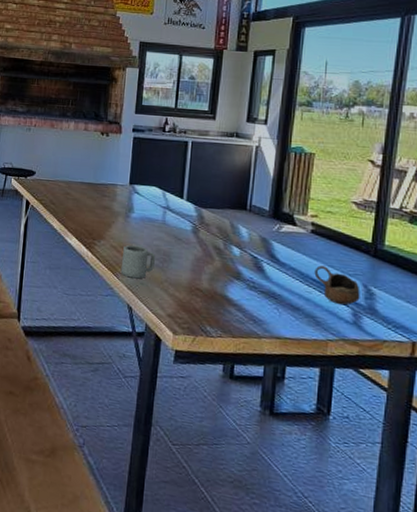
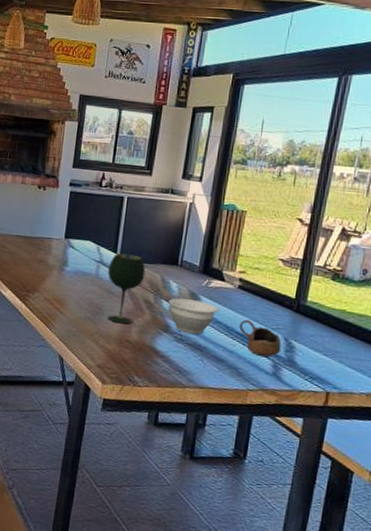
cup: present [121,245,155,279] -> none [54,297,88,331]
wine glass: none [175,198,214,272] -> present [108,253,146,324]
bowl: none [238,244,291,282] -> present [168,298,218,334]

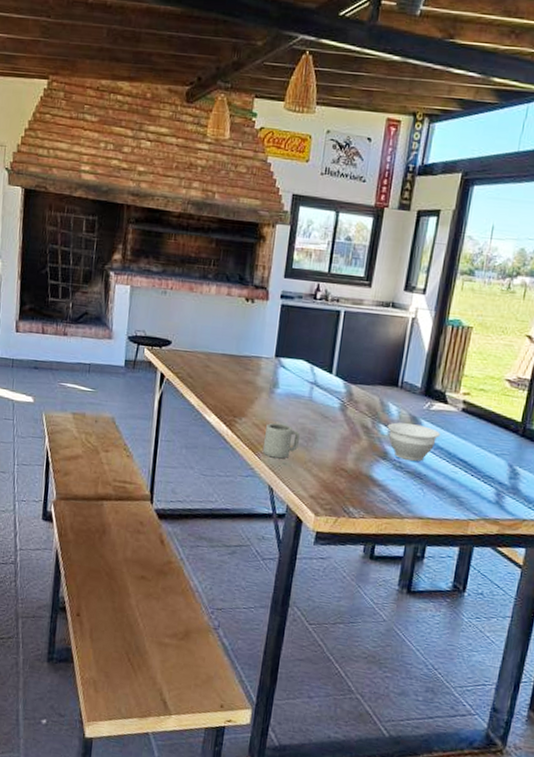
cup: none [54,297,88,331] -> present [263,422,300,459]
wine glass: present [108,253,146,324] -> none [322,373,364,451]
cup: present [239,319,282,357] -> none [461,445,506,485]

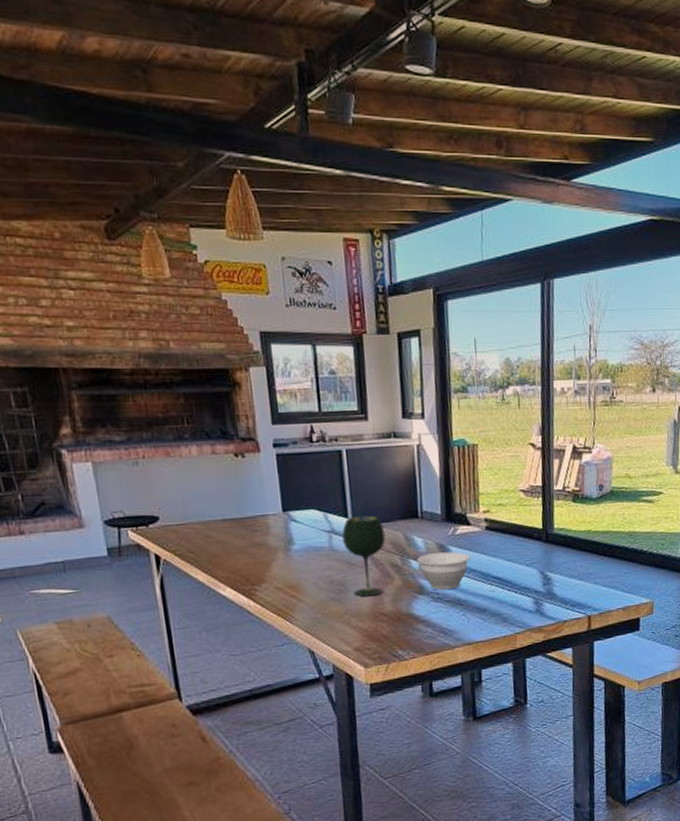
cup: present [263,422,300,459] -> none [290,581,330,620]
wine glass: none [322,373,364,451] -> present [342,515,386,597]

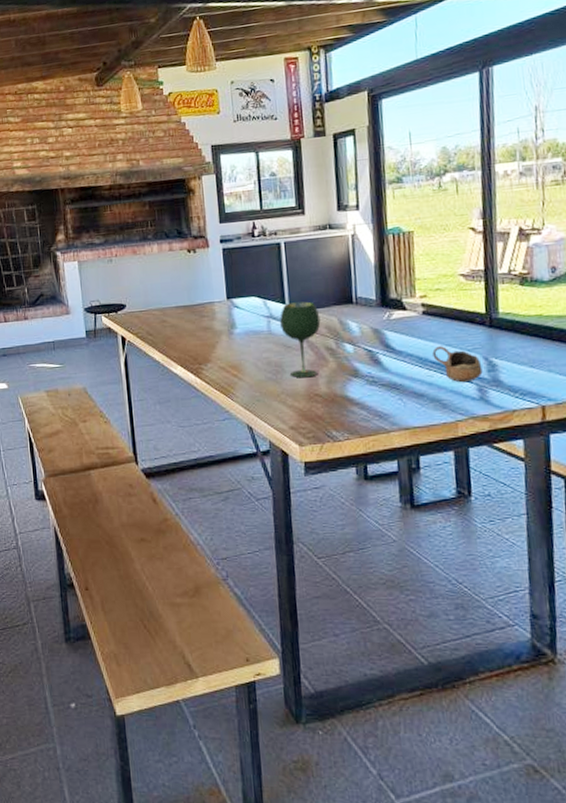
bowl: present [417,552,470,590] -> none [351,336,406,373]
cup: none [494,561,539,596] -> present [432,346,483,382]

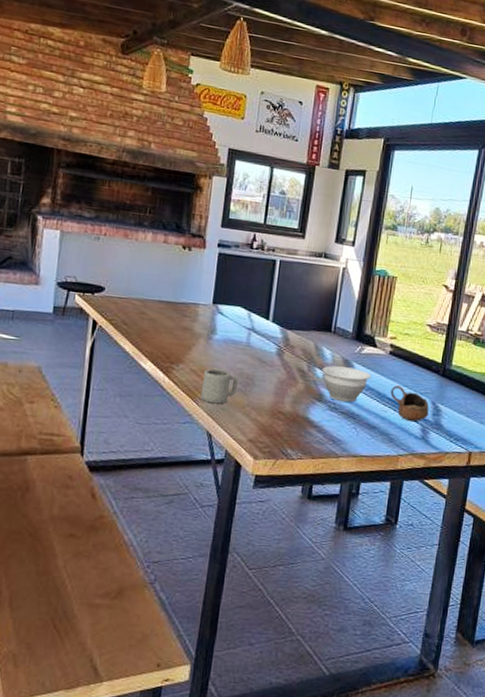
cup: none [232,361,268,397] -> present [201,368,238,404]
wine glass: present [280,301,321,378] -> none [259,319,299,395]
bowl: none [351,336,406,373] -> present [322,365,371,402]

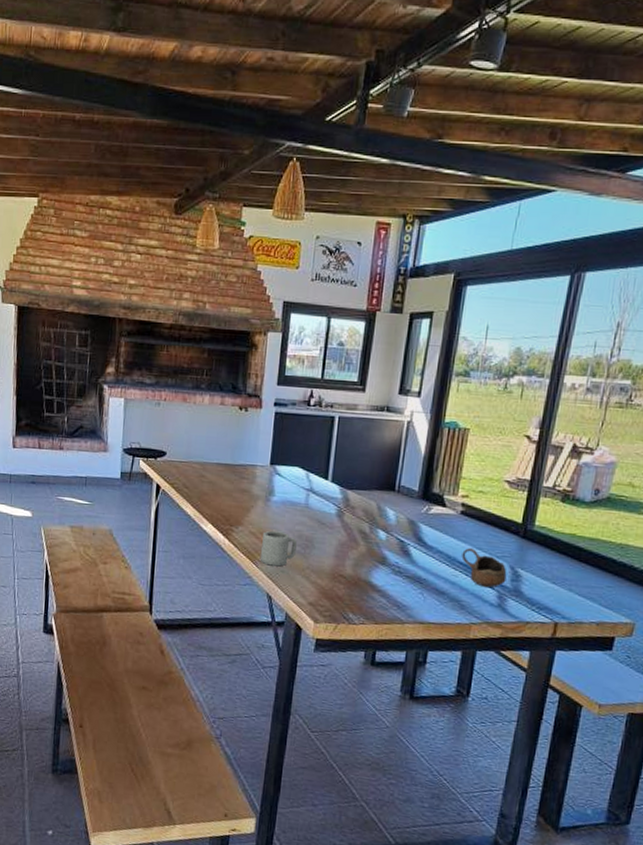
bowl: present [322,365,371,402] -> none [385,527,439,566]

